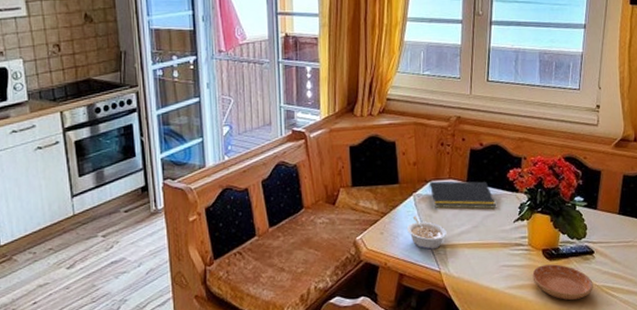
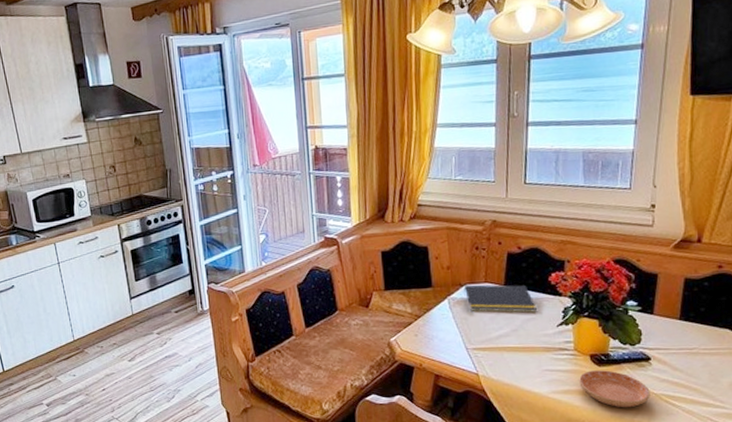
legume: present [406,216,447,250] -> none [441,319,484,352]

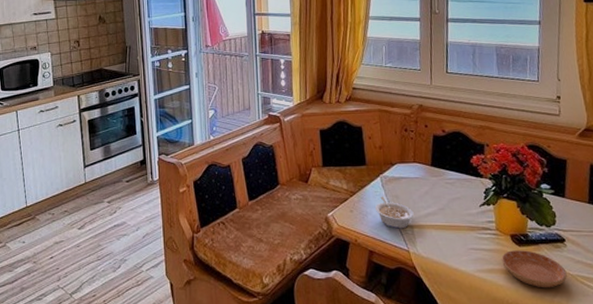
legume: none [441,319,484,352] -> present [374,196,414,229]
notepad: present [464,284,537,313] -> none [394,164,461,192]

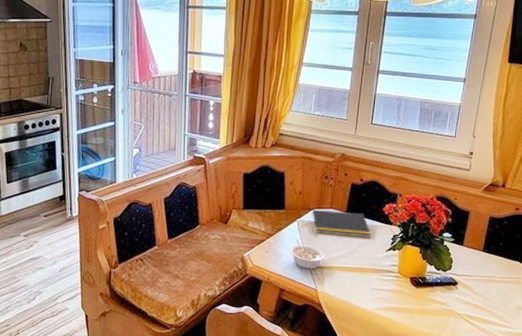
notepad: none [394,164,461,192] -> present [312,209,371,238]
saucer: present [501,250,567,288] -> none [399,291,455,325]

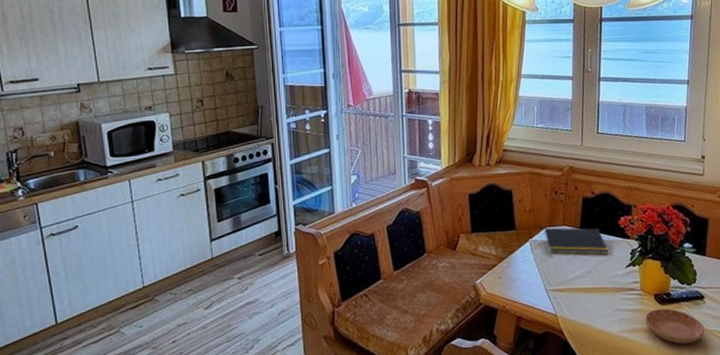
legume: present [289,239,325,270] -> none [523,261,562,294]
saucer: none [399,291,455,325] -> present [645,308,705,345]

